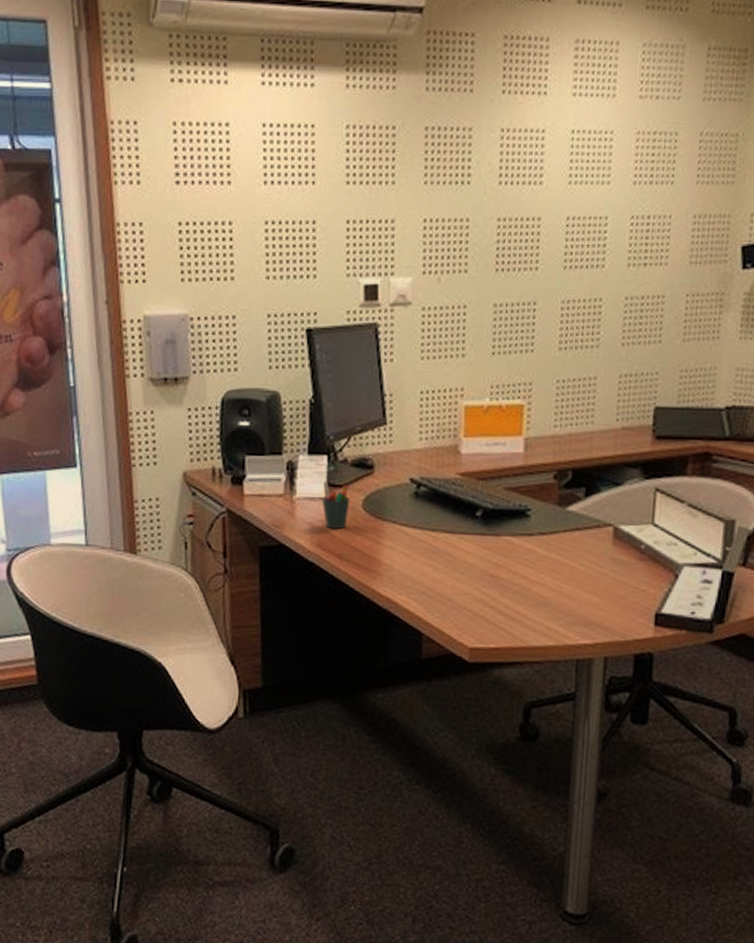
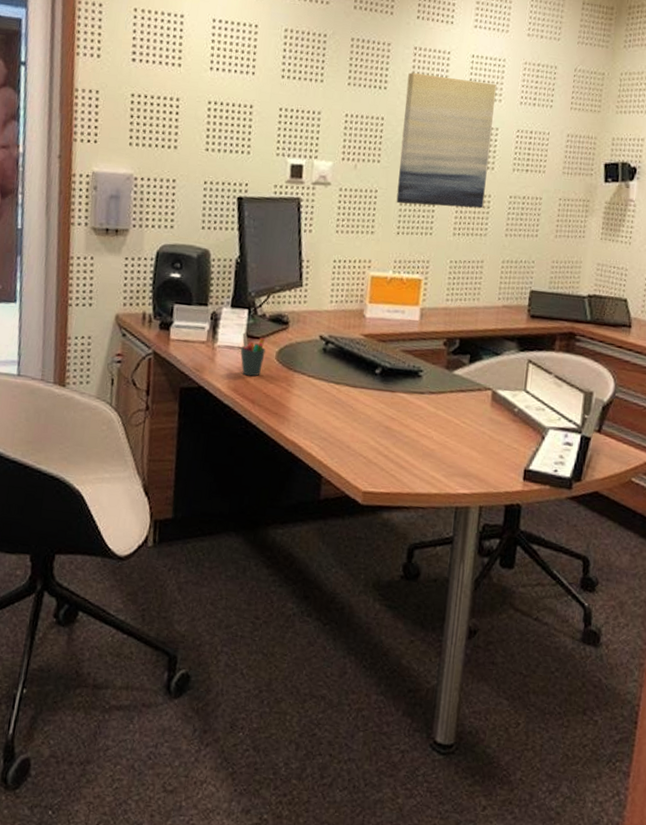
wall art: none [489,161,603,319] -> present [396,73,496,209]

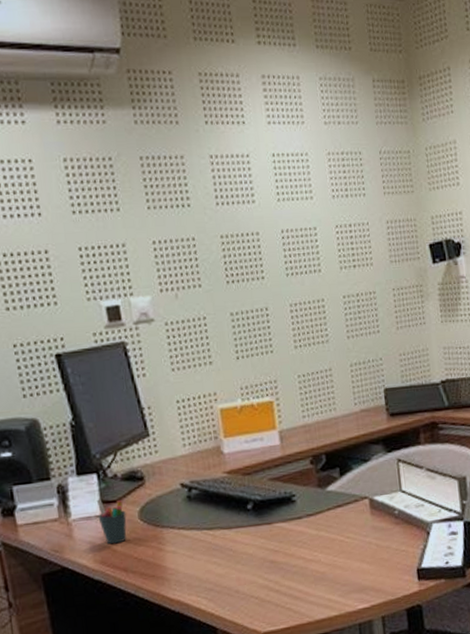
wall art: present [396,73,496,209] -> none [210,181,319,327]

